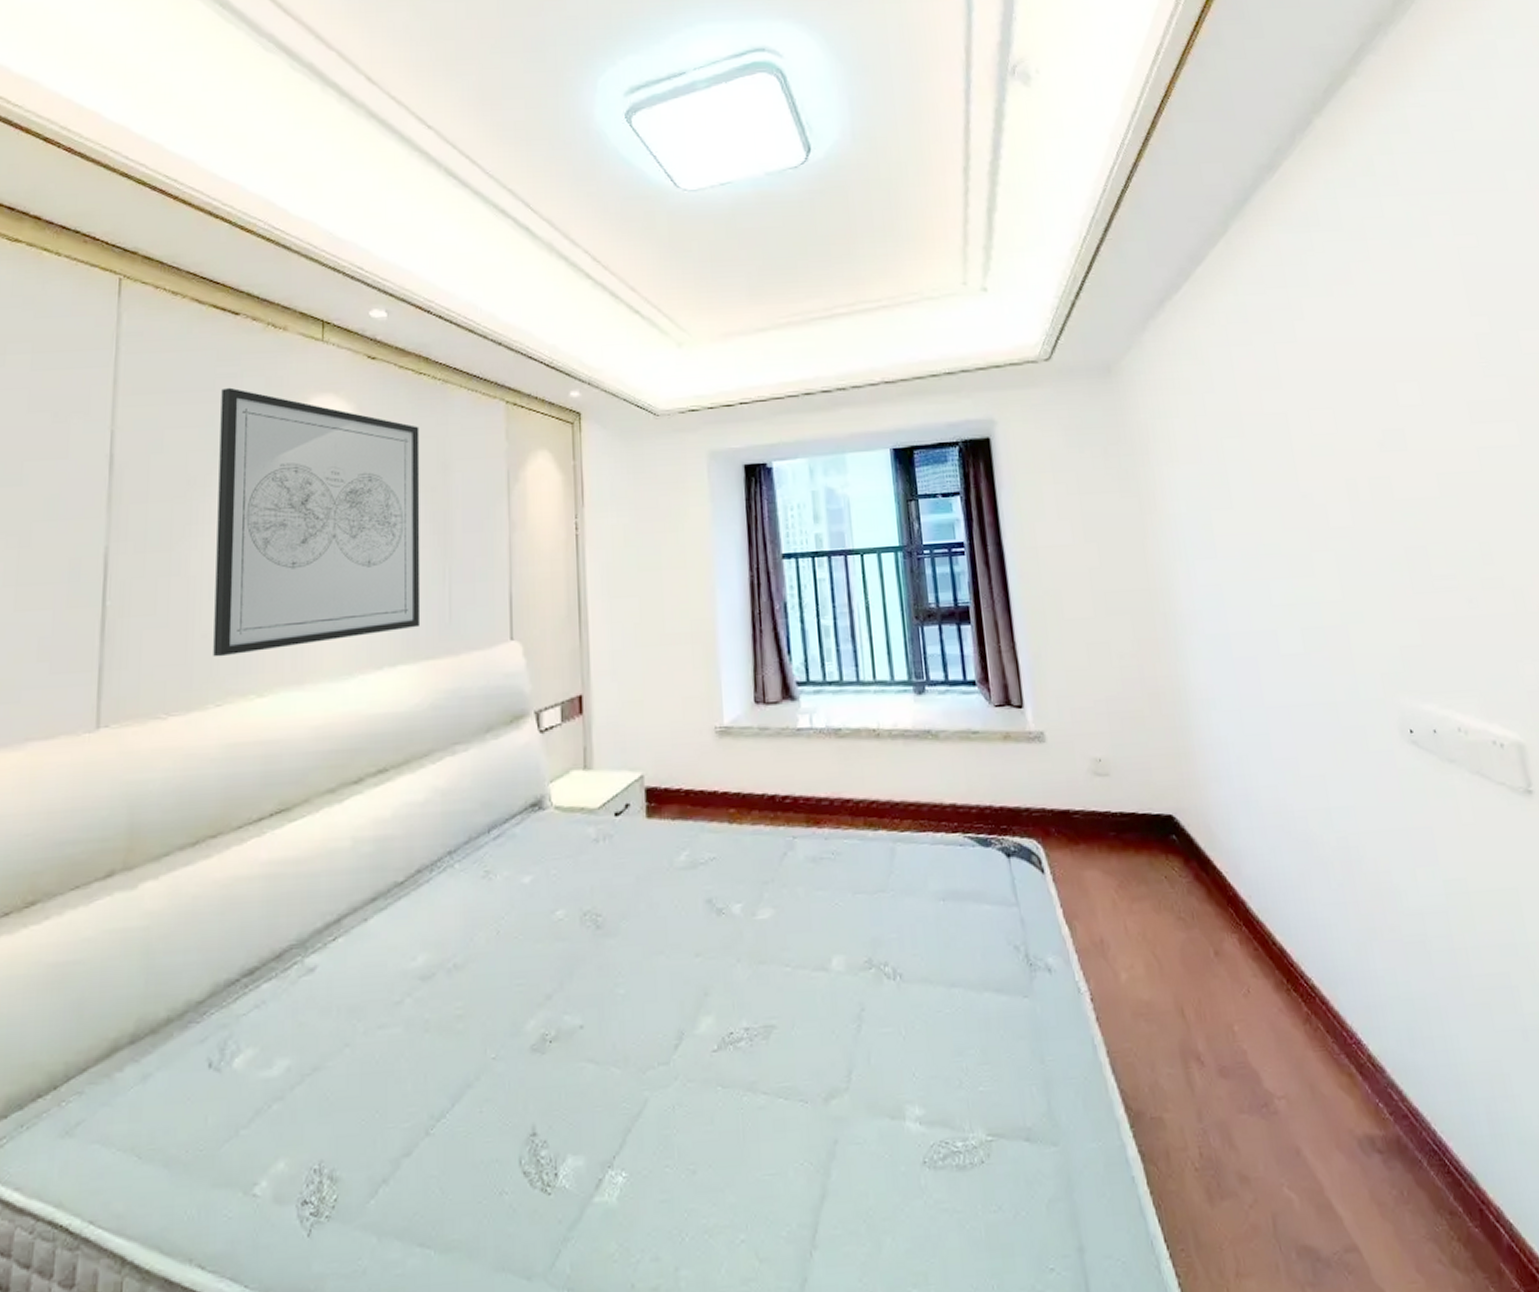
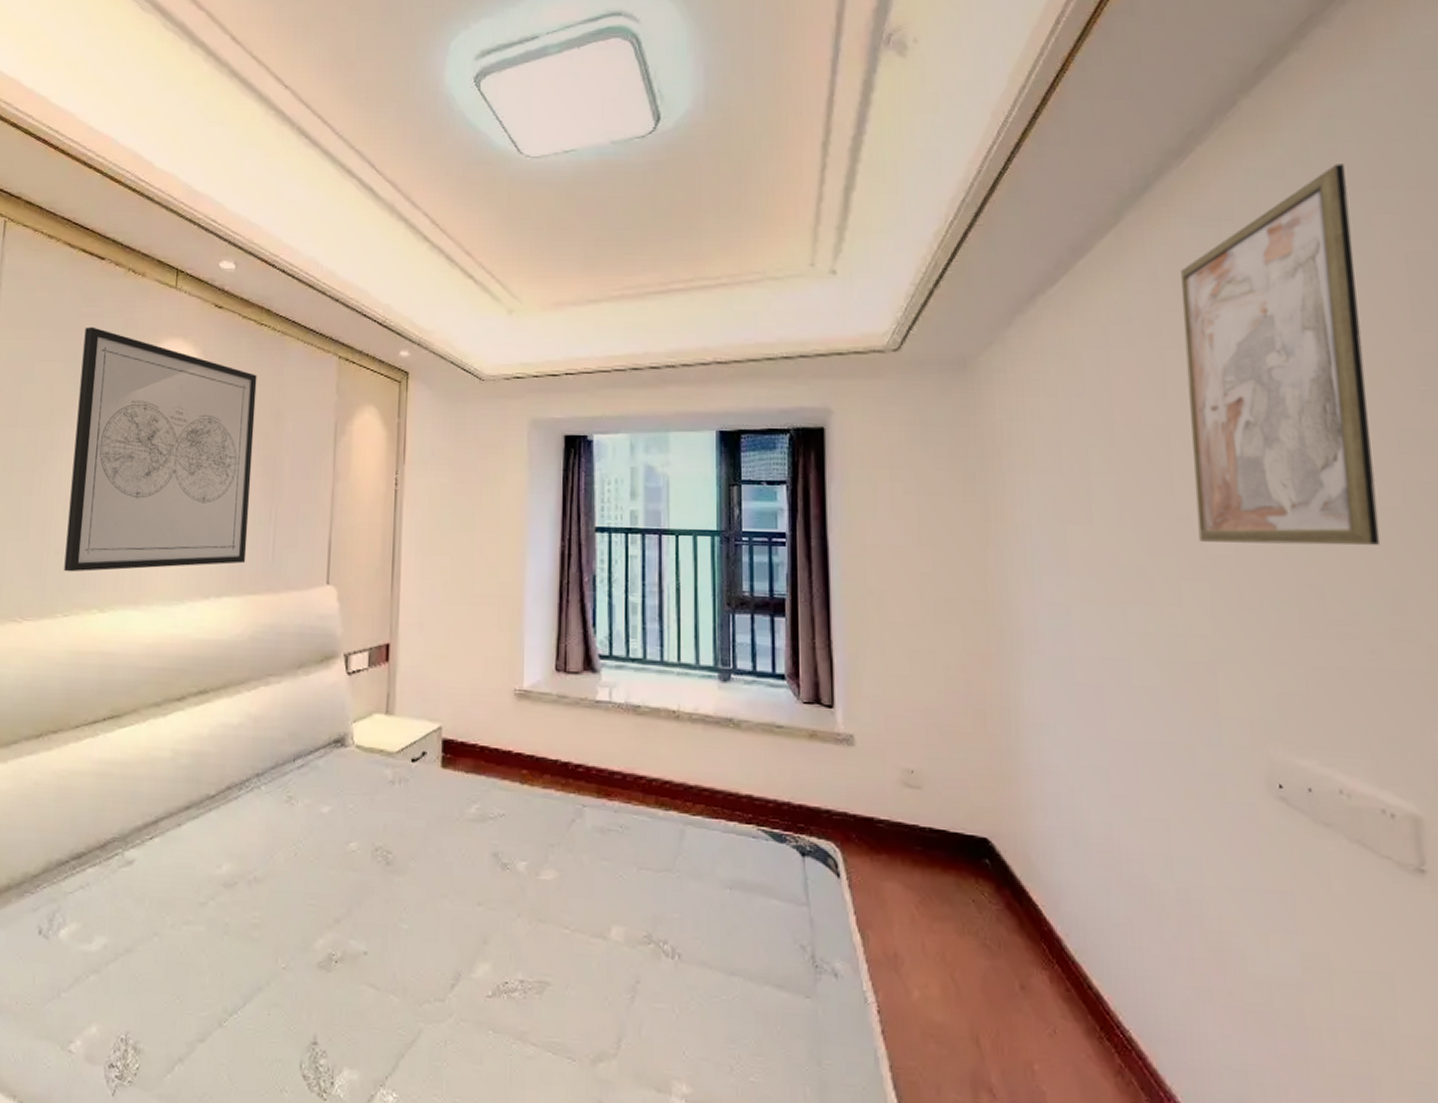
wall art: none [1282,173,1466,516] -> present [1181,164,1381,546]

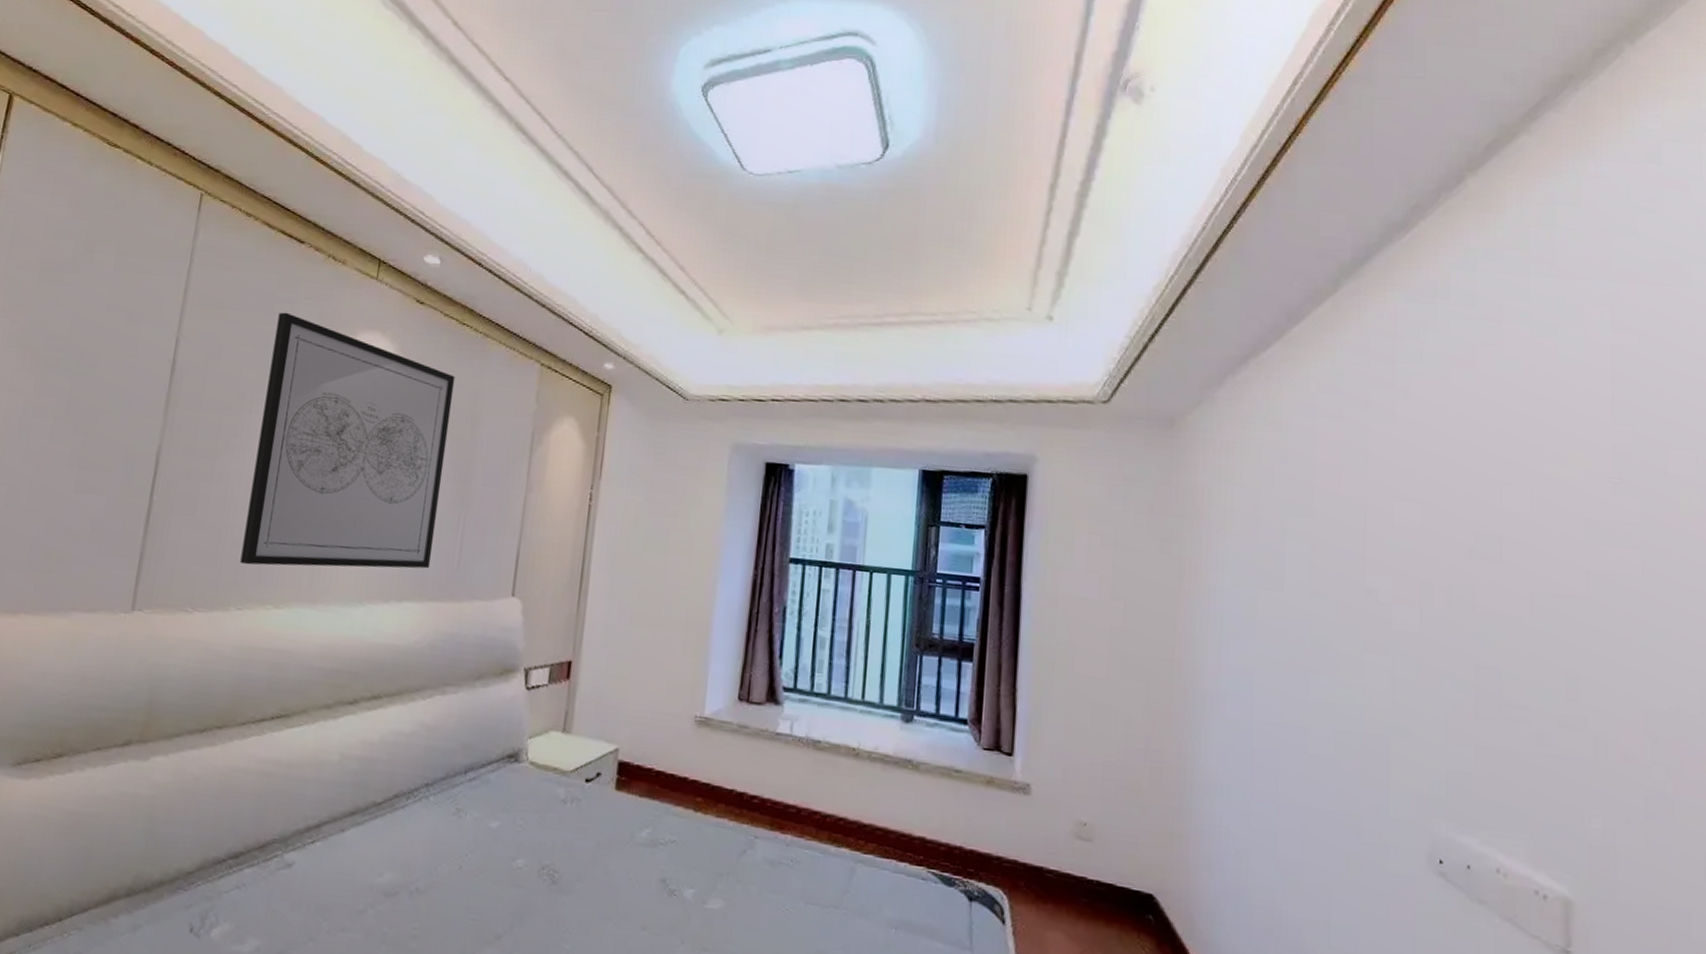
wall art: present [1181,164,1381,546] -> none [1385,250,1562,632]

